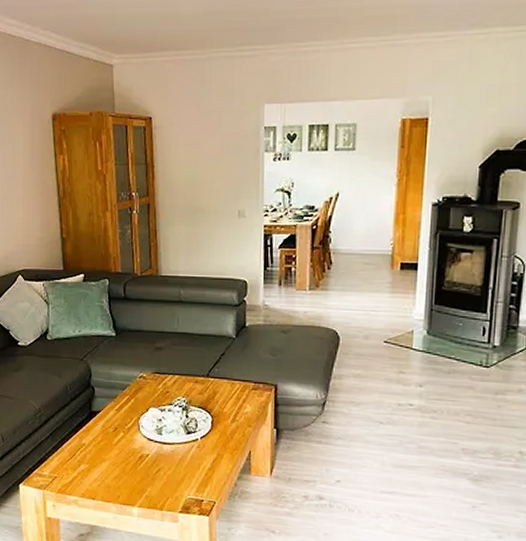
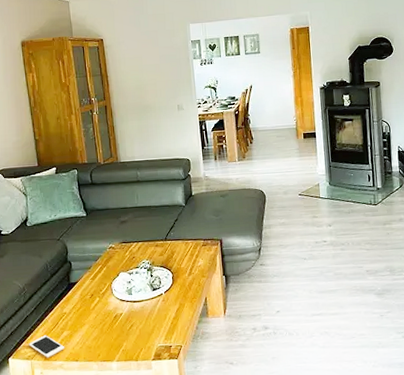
cell phone: none [42,465,81,491] -> present [29,335,65,358]

